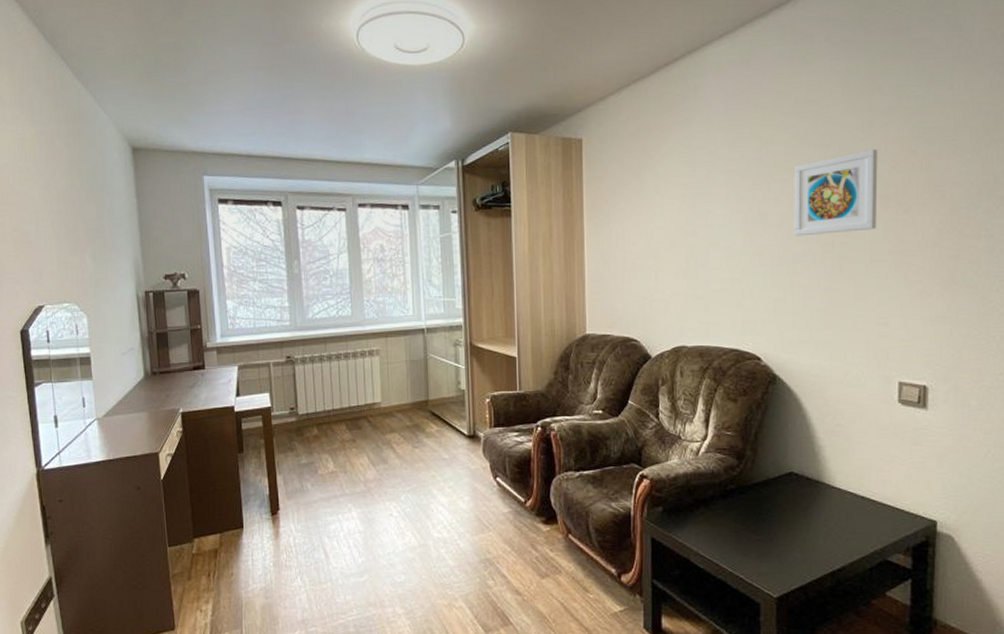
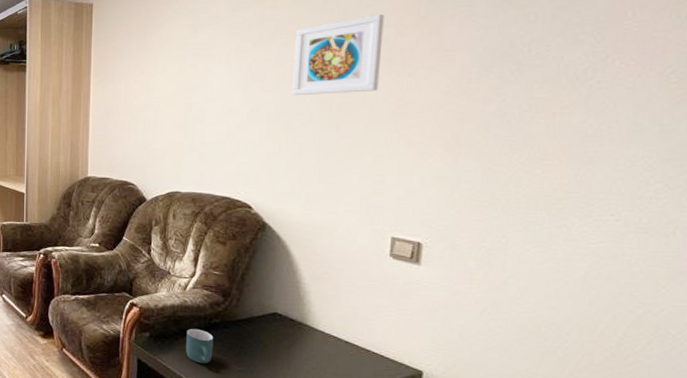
mug: none [702,497,731,536] -> present [186,328,214,364]

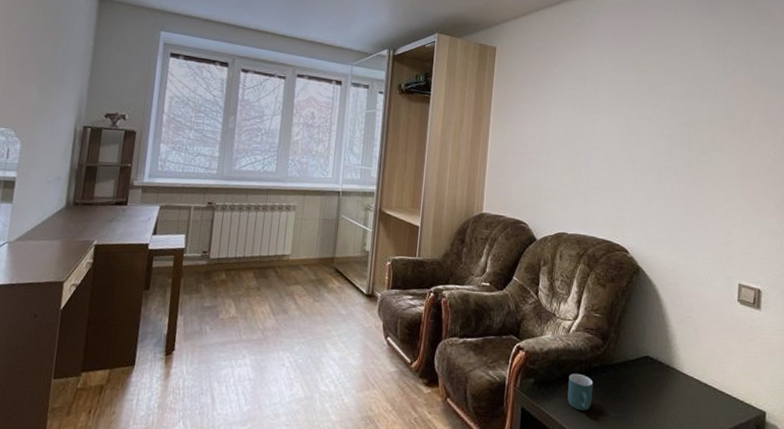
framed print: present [292,14,384,96] -> none [661,88,729,153]

